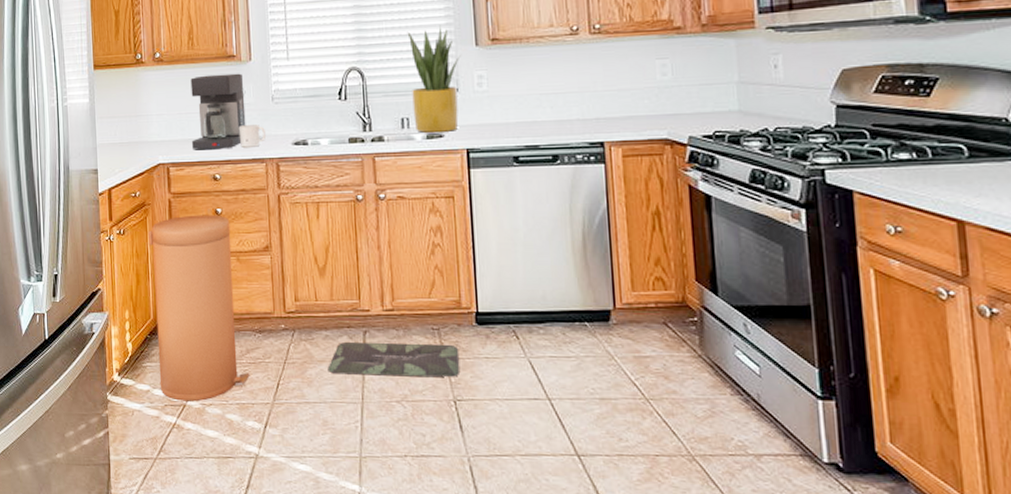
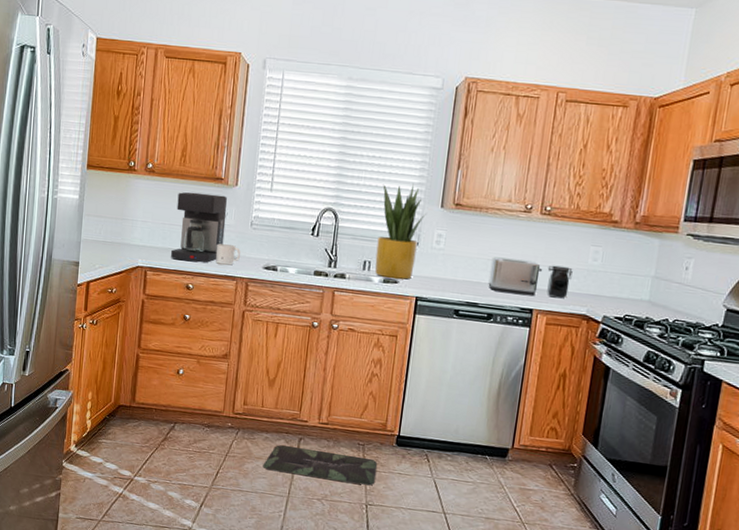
pedal bin: present [147,214,250,402] -> none [112,316,196,478]
toaster: none [544,88,606,129] -> present [488,257,543,296]
jar: none [611,87,641,125] -> present [547,265,573,299]

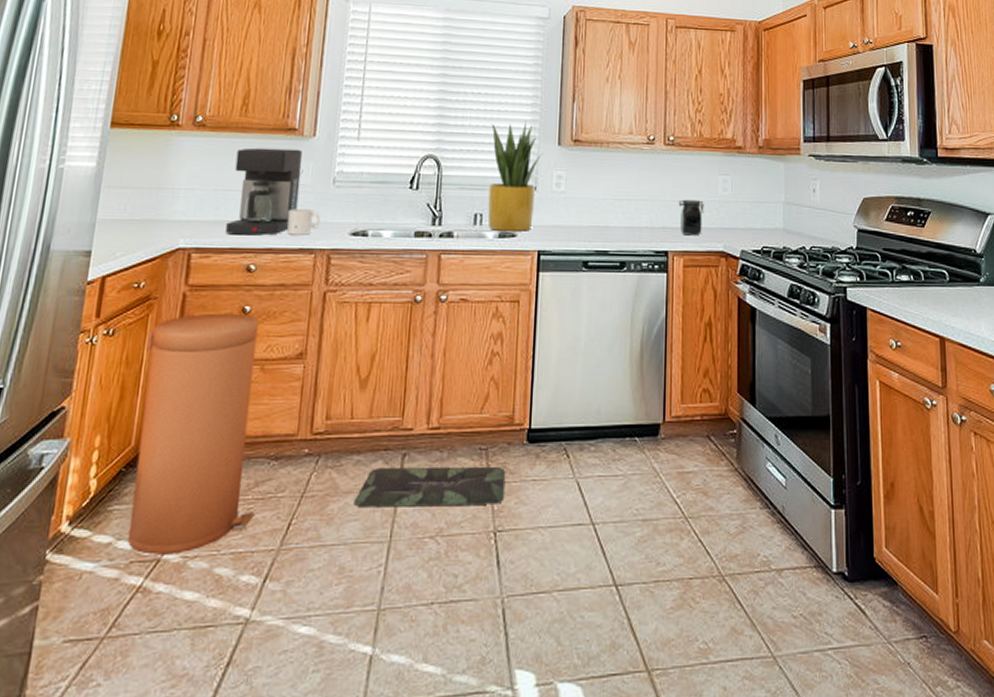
pedal bin: none [112,316,196,478] -> present [127,313,259,555]
toaster: present [488,257,543,296] -> none [617,196,674,237]

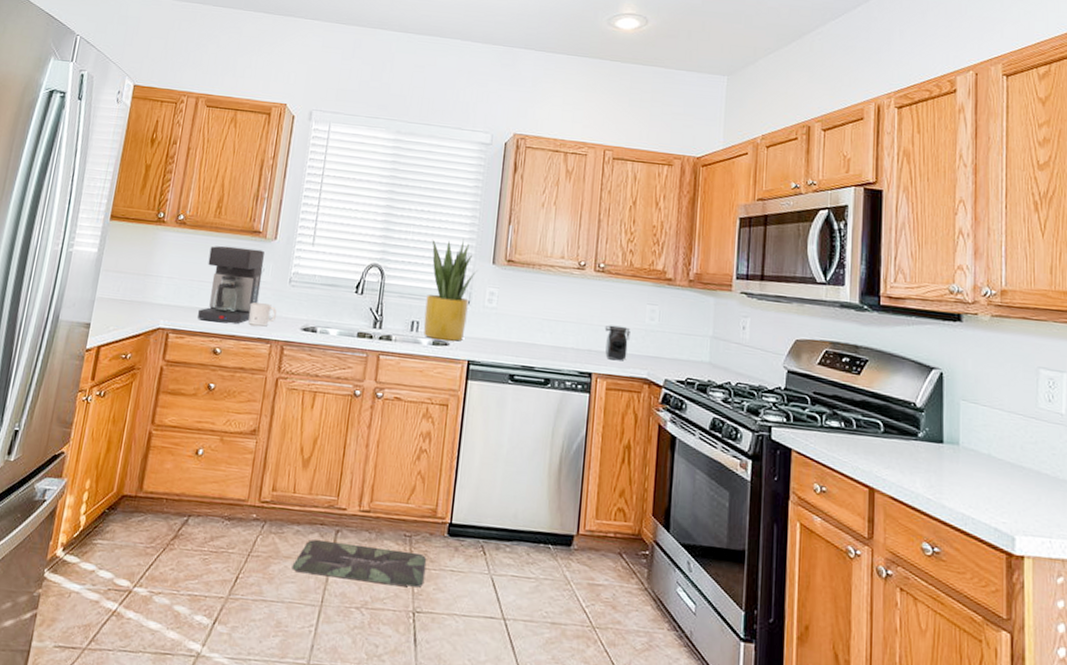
pedal bin: present [127,313,259,555] -> none [107,386,221,588]

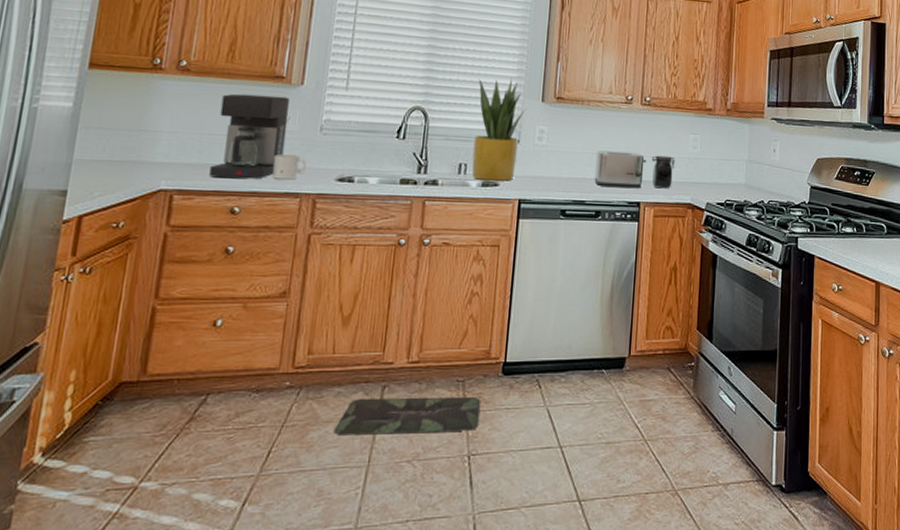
toaster: none [544,316,600,359] -> present [594,150,647,189]

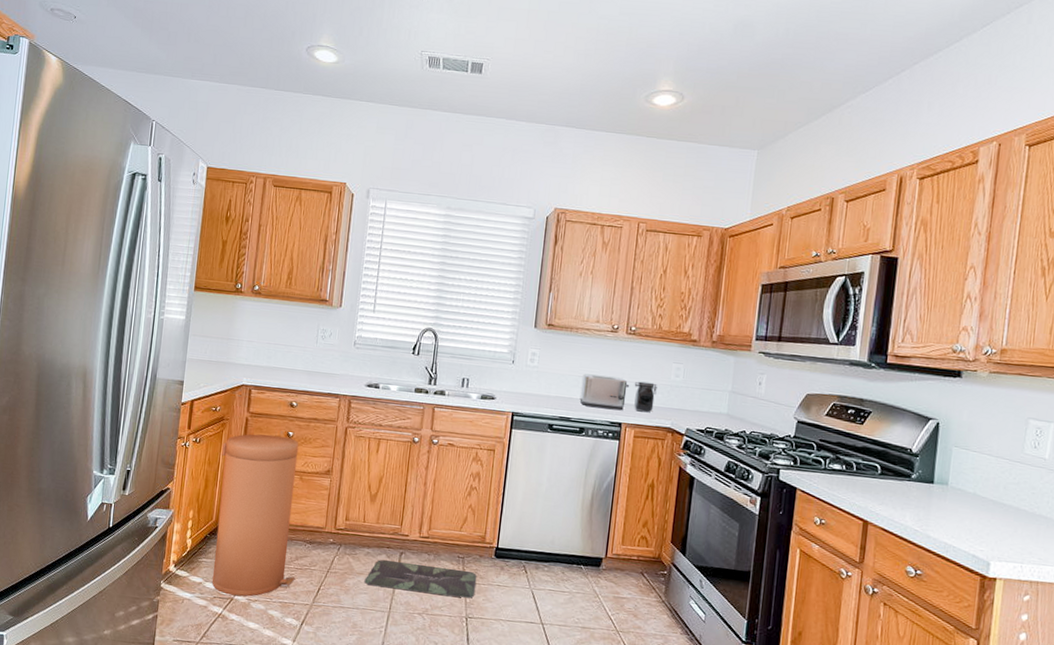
pedal bin: none [104,253,243,483] -> present [212,434,299,596]
coffee maker: present [208,93,289,180] -> none [275,313,331,382]
mug: present [271,154,307,180] -> none [319,362,345,383]
planter: present [471,77,527,181] -> none [472,305,521,396]

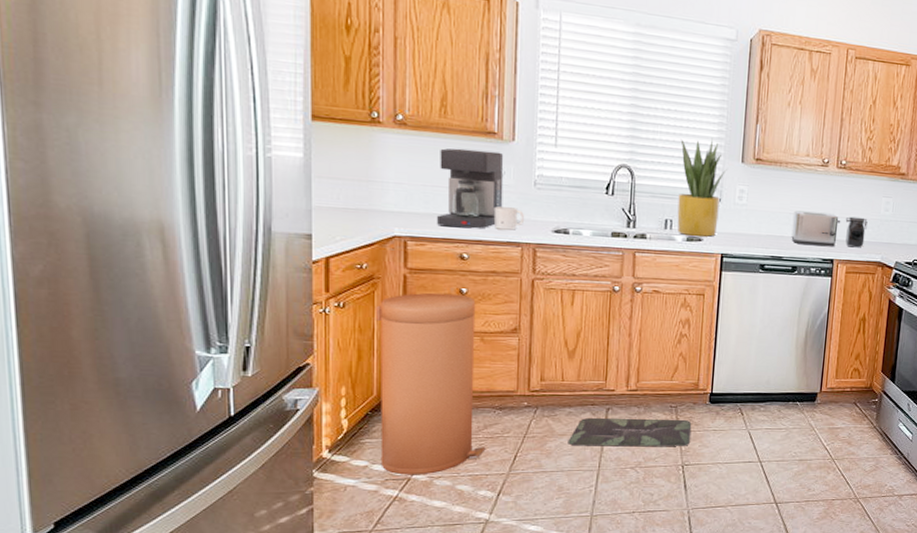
coffee maker: none [275,313,331,382] -> present [436,148,504,229]
mug: none [319,362,345,383] -> present [493,206,525,230]
planter: none [472,305,521,396] -> present [677,137,727,237]

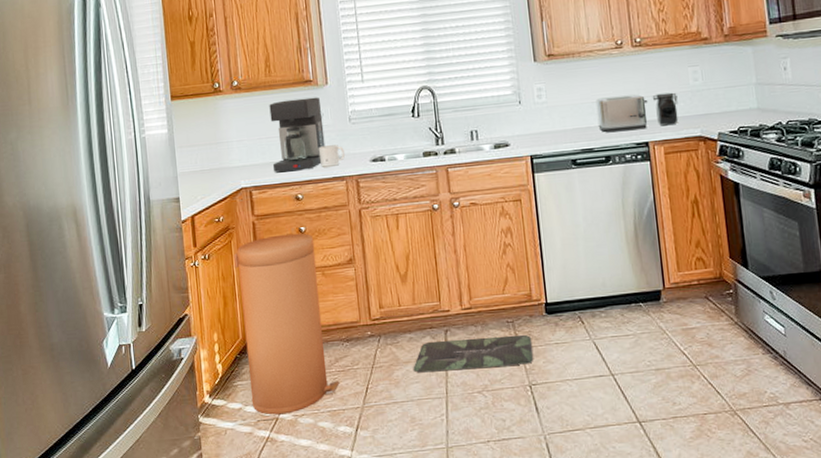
planter: present [677,137,727,237] -> none [472,44,522,143]

